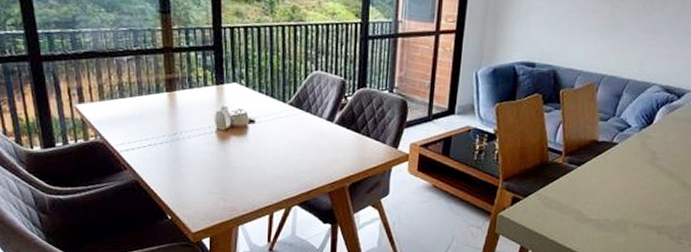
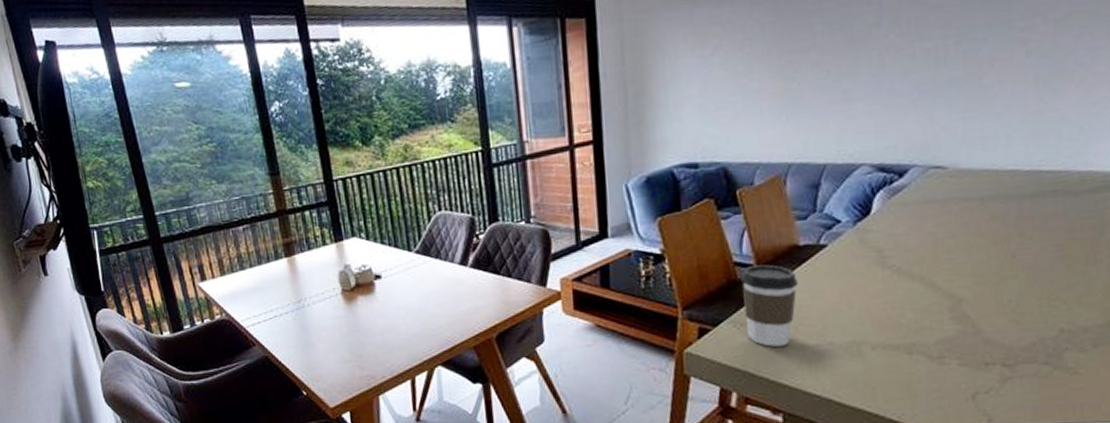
coffee cup: none [548,152,592,218] -> present [740,264,798,347]

